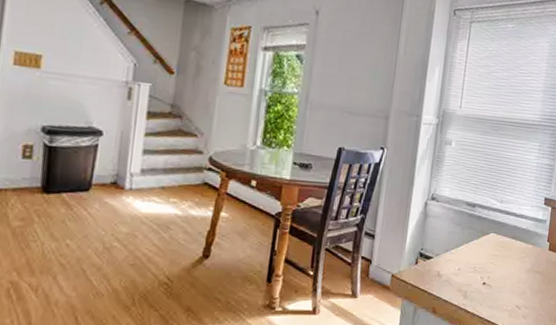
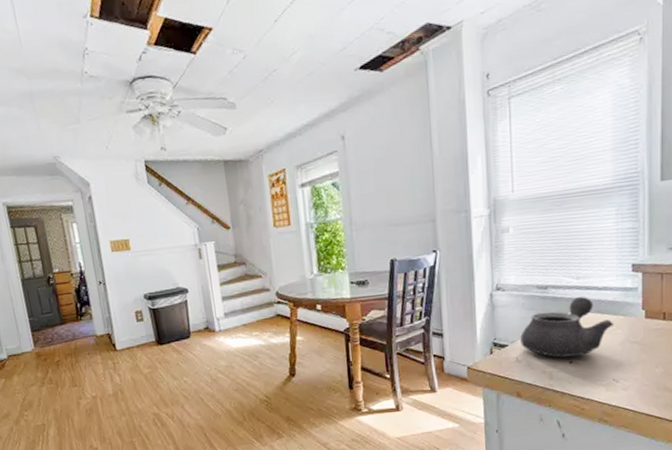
teapot: none [444,219,525,279] -> present [520,296,615,358]

